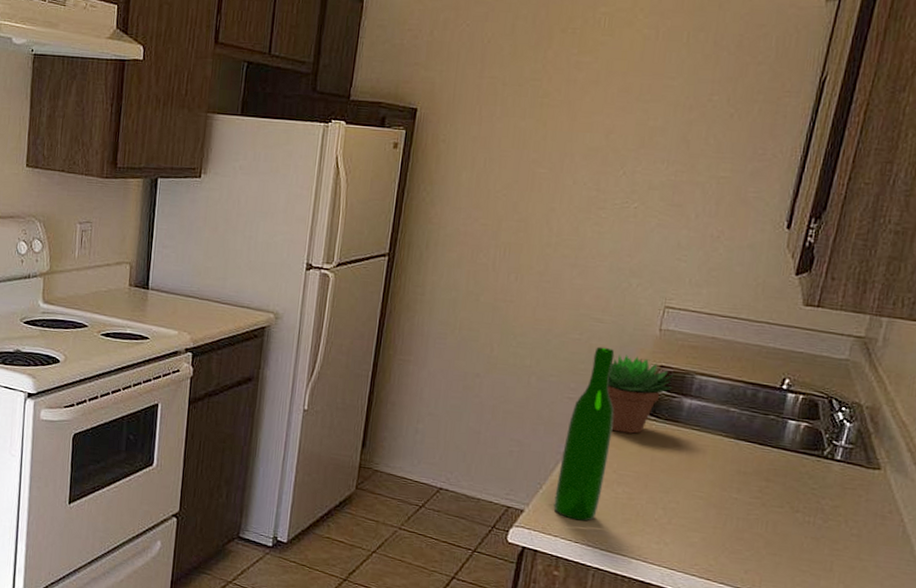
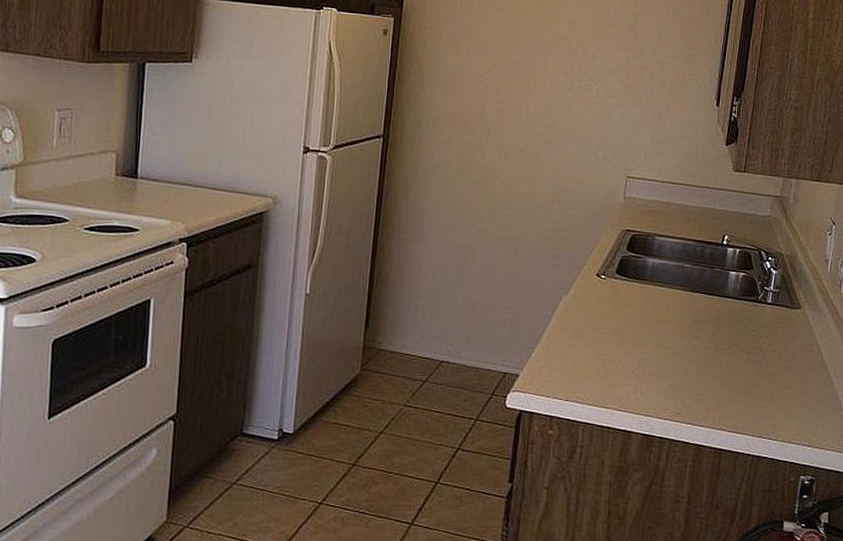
wine bottle: present [553,346,615,522] -> none [545,215,592,379]
succulent plant: present [607,354,674,434] -> none [584,221,638,294]

